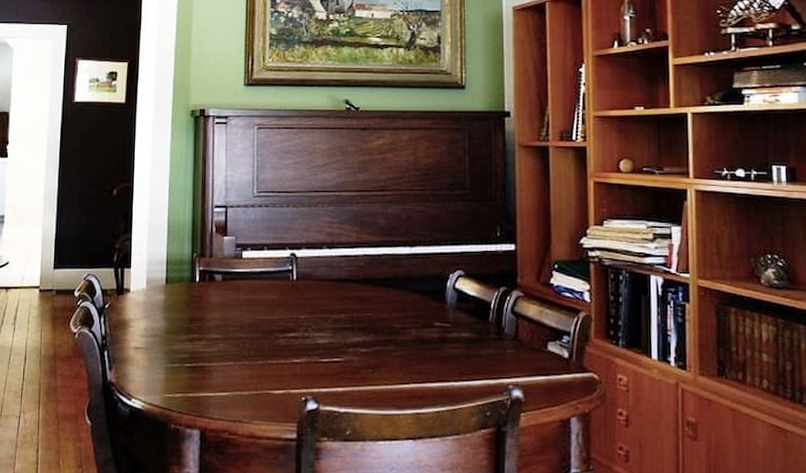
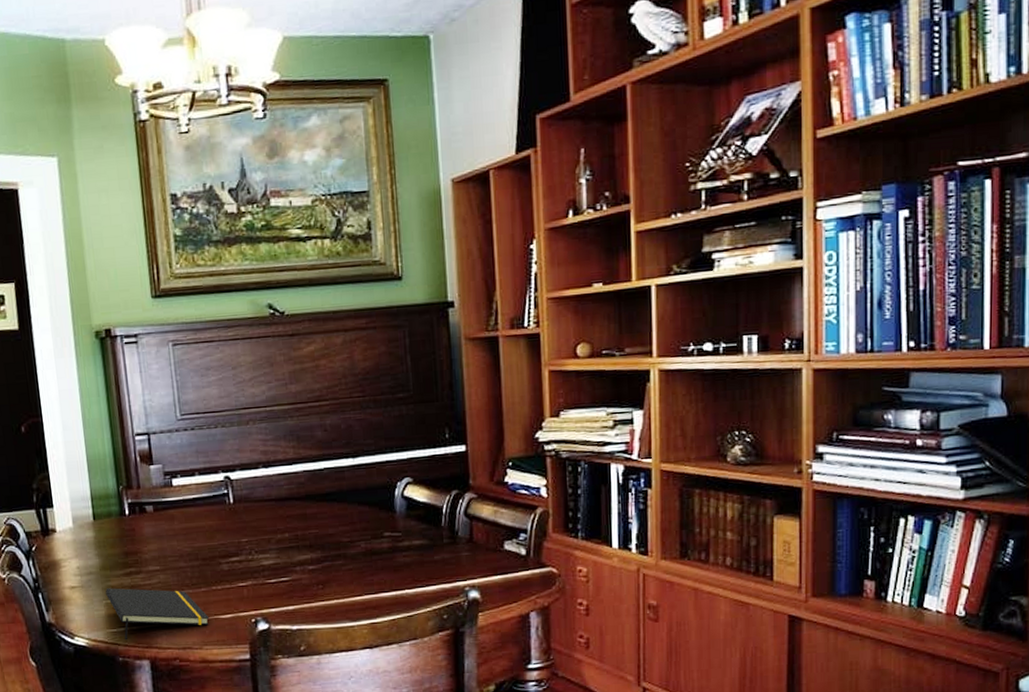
notepad: none [167,352,262,407] -> present [105,588,210,641]

